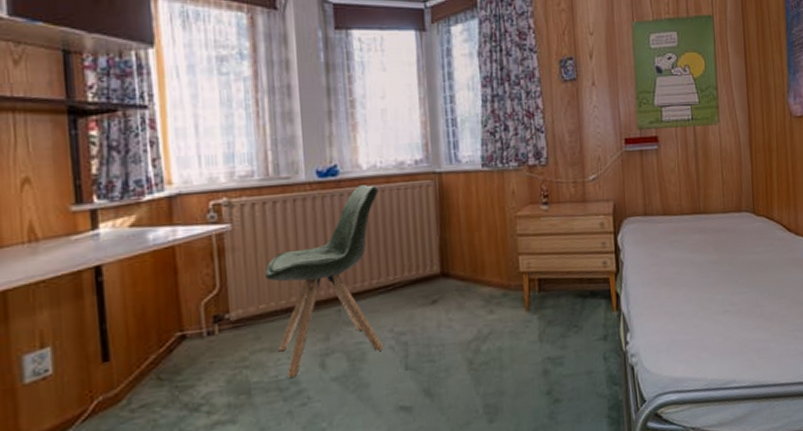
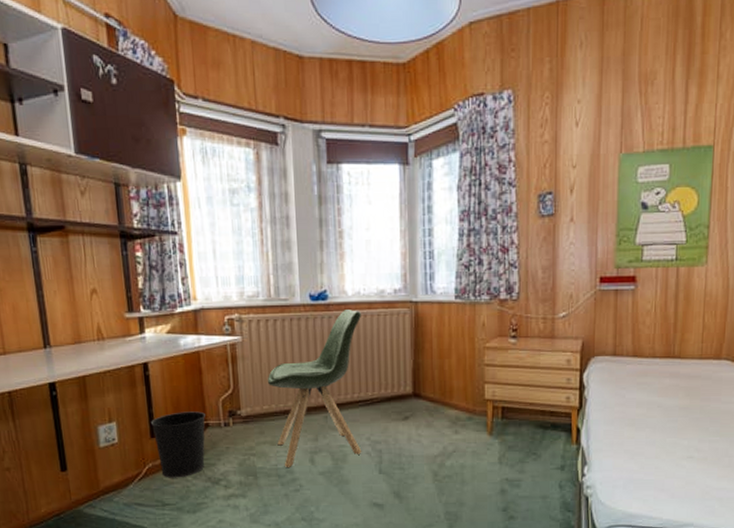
wastebasket: none [102,320,181,413] -> present [150,411,205,478]

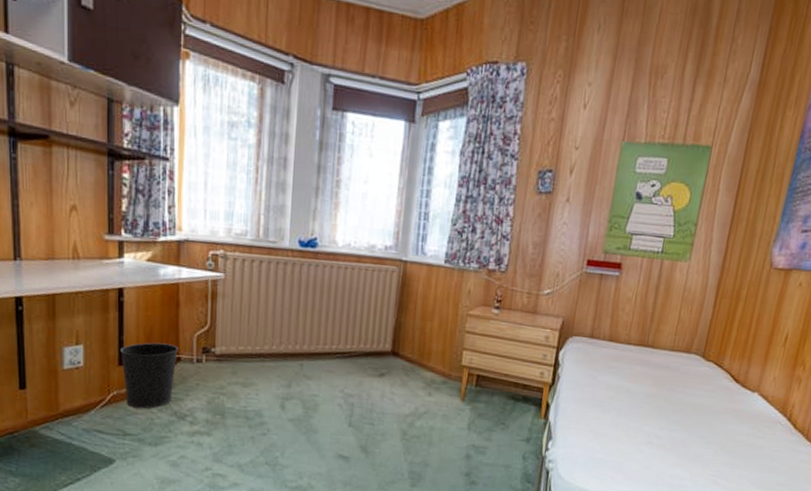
chair: present [267,310,362,468] -> none [245,260,350,412]

